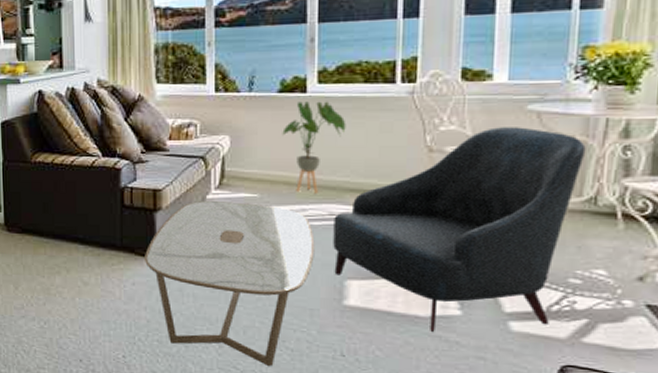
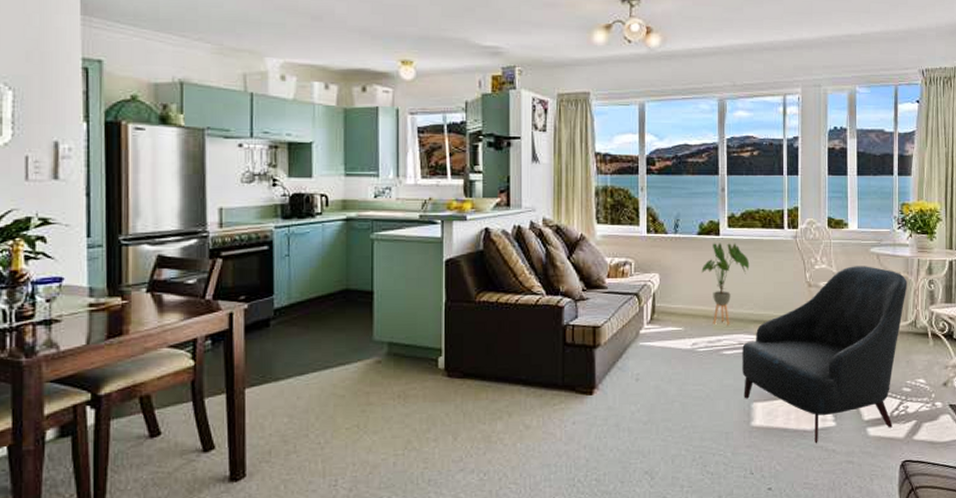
coffee table: present [143,201,315,367] -> none [583,335,728,493]

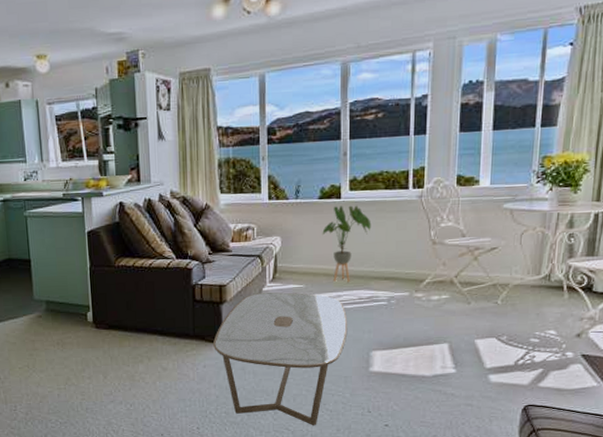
coffee table: none [583,335,728,493] -> present [212,292,348,426]
armchair: present [742,266,908,444] -> none [362,222,544,388]

